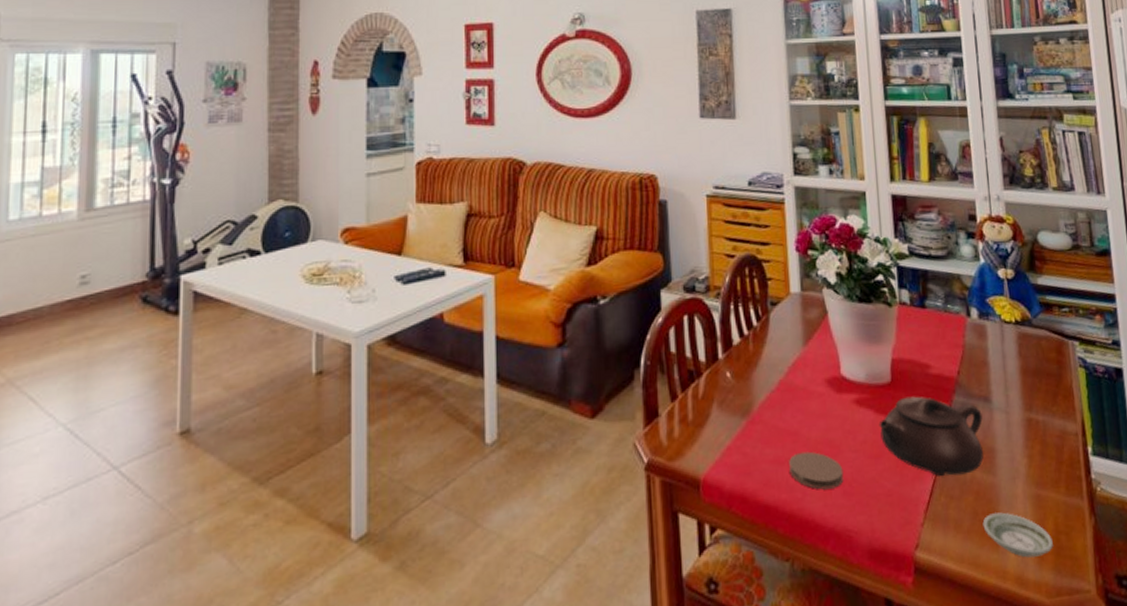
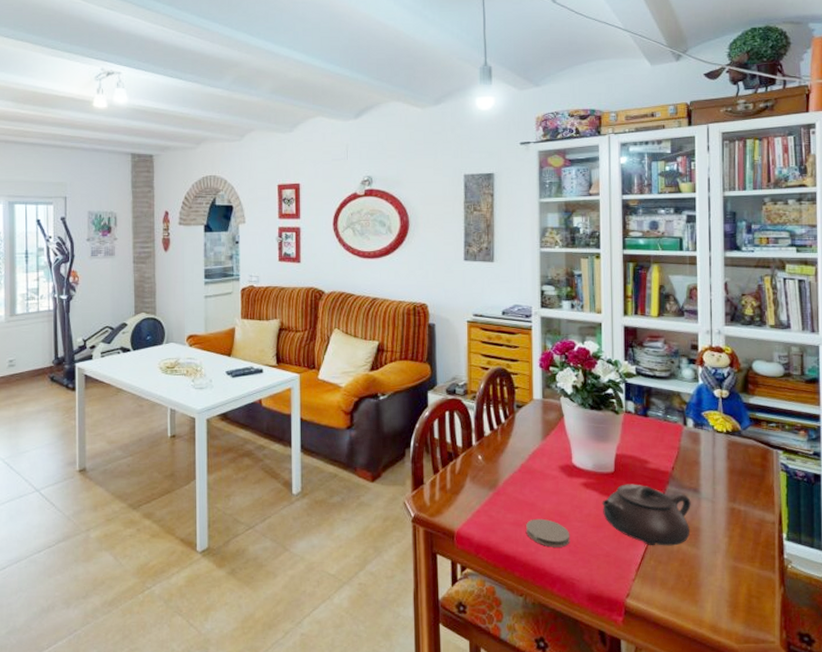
saucer: present [982,512,1053,558] -> none [685,577,745,613]

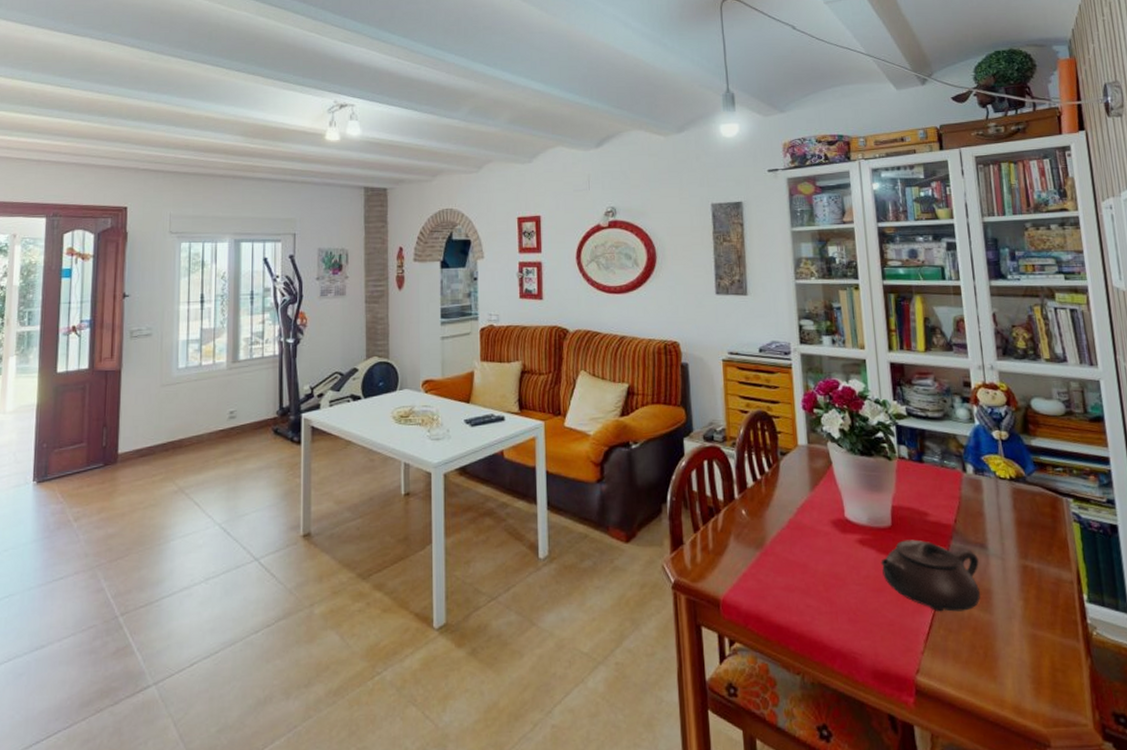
coaster: present [526,518,570,547] -> none [799,582,849,616]

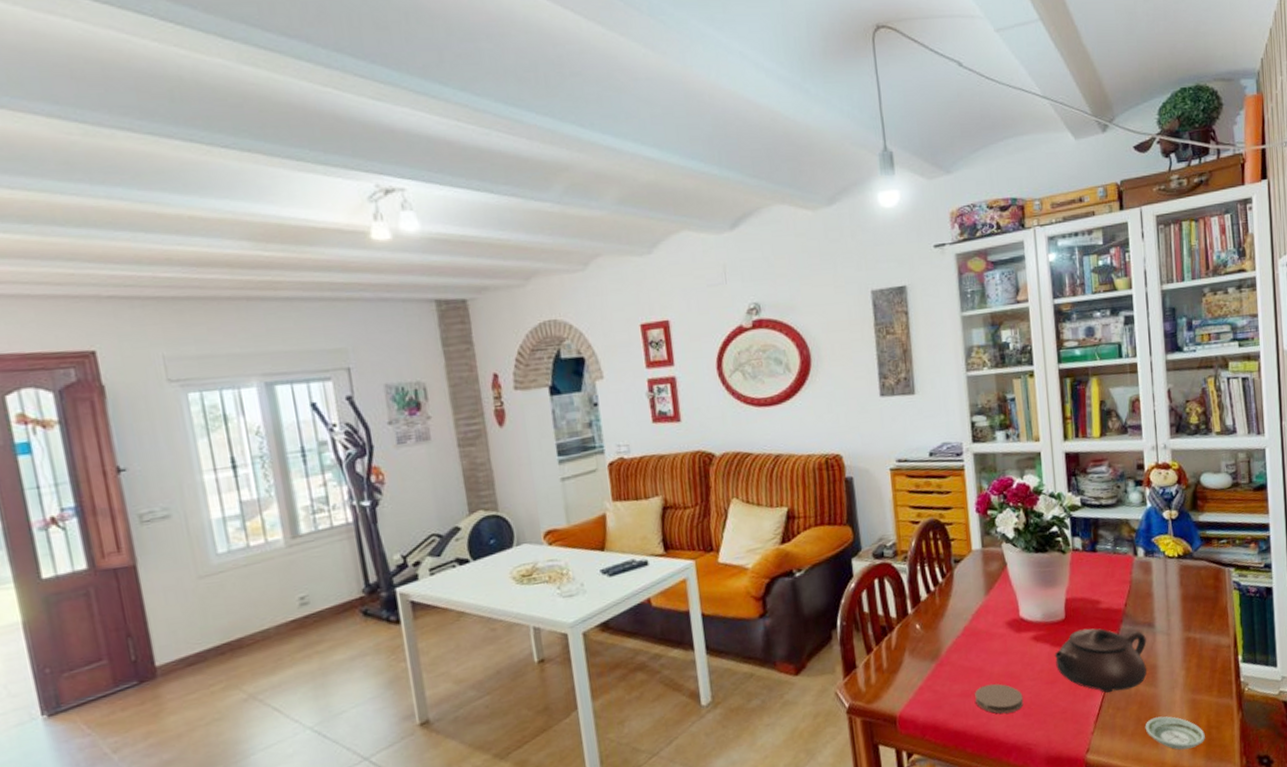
coaster: none [799,582,849,616] -> present [975,683,1024,714]
saucer: none [980,647,1050,690] -> present [1145,716,1205,750]

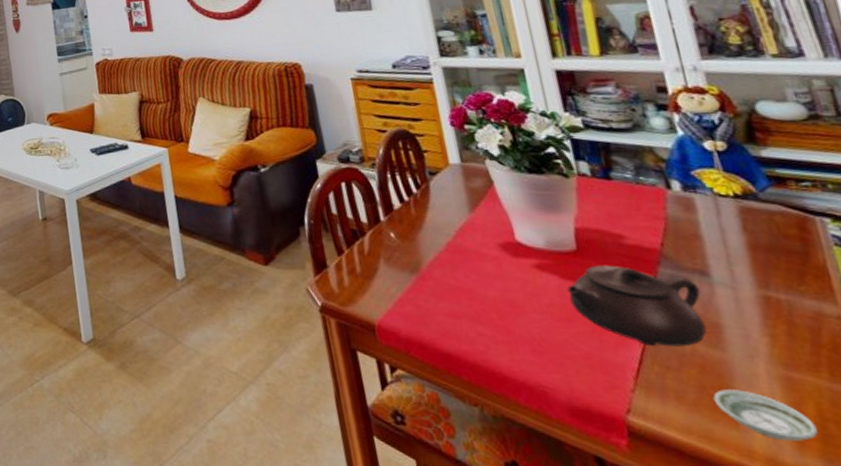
coaster: present [975,683,1024,714] -> none [466,309,531,345]

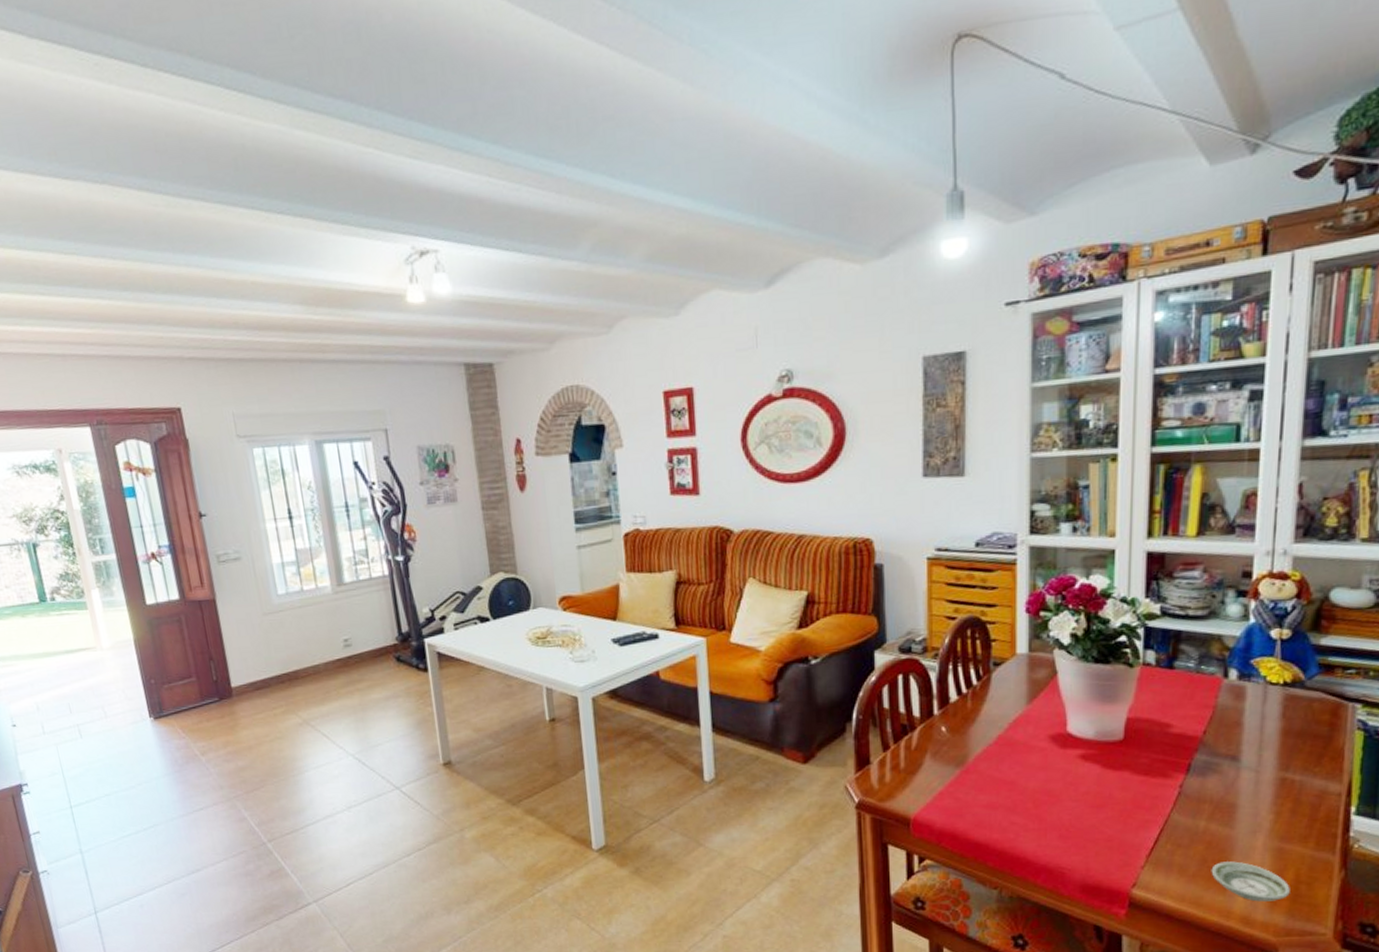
teapot: present [566,265,707,347] -> none [1105,753,1227,827]

